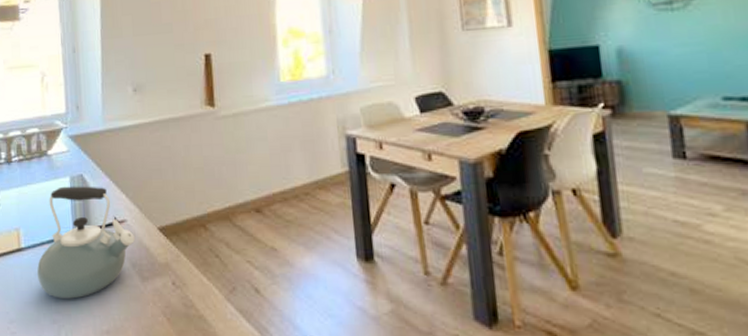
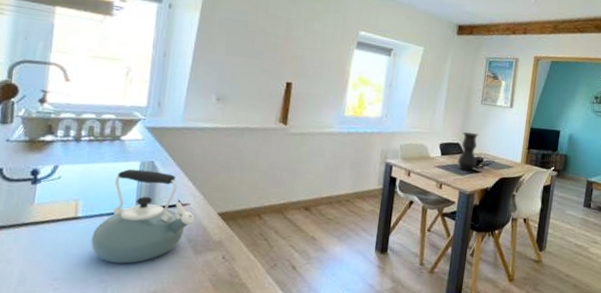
vase: none [444,74,476,130] -> present [458,132,479,172]

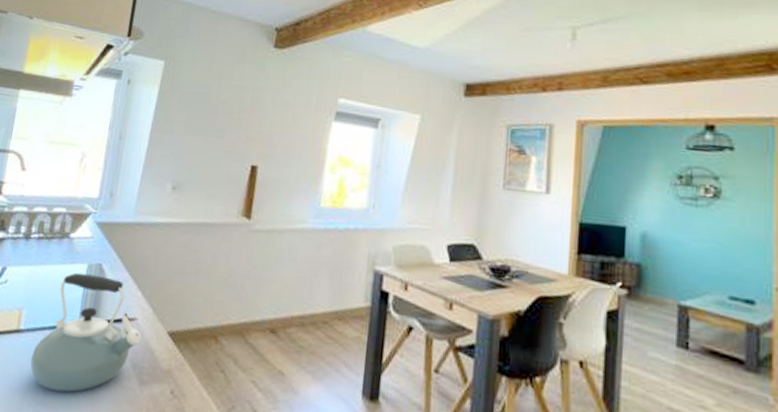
vase: present [458,132,479,172] -> none [474,229,502,286]

